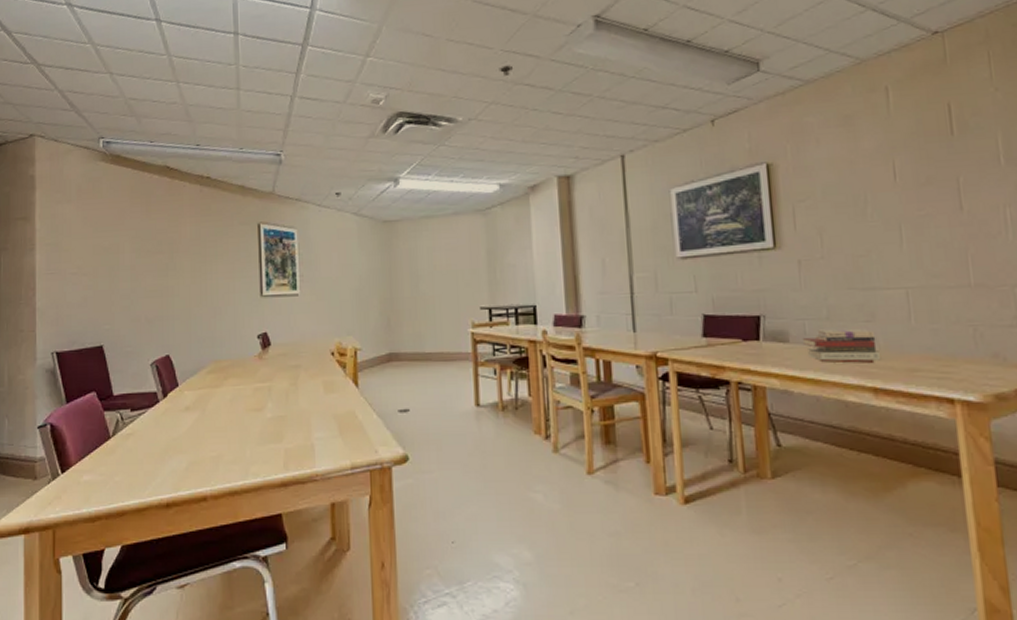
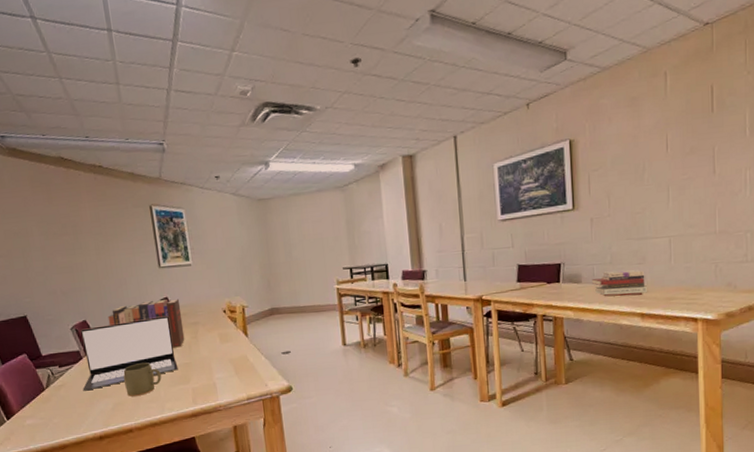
laptop: none [154,355,270,443] -> present [80,316,178,391]
books: none [195,335,282,396] -> present [108,299,185,348]
mug: none [203,412,249,454] -> present [123,362,162,397]

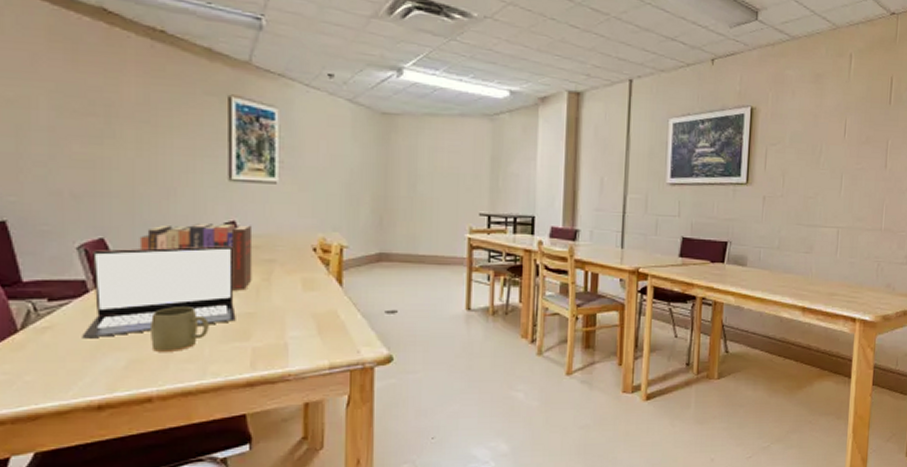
books: present [591,270,647,297] -> none [756,257,811,287]

